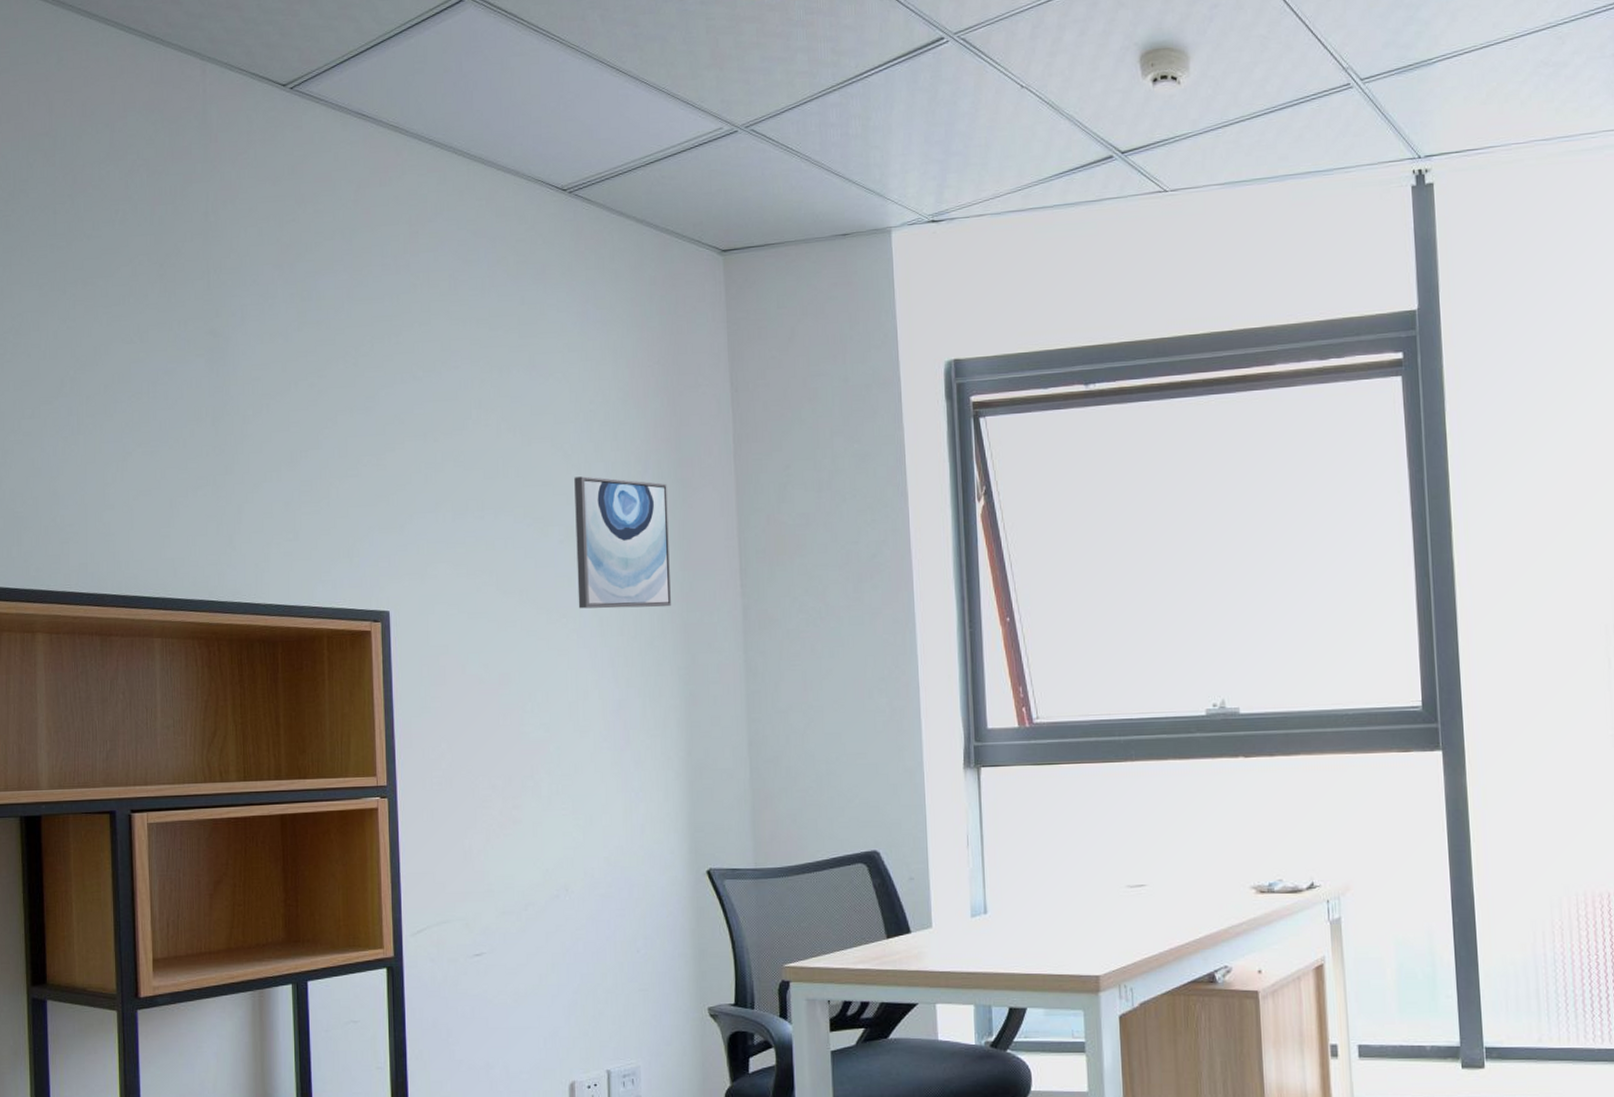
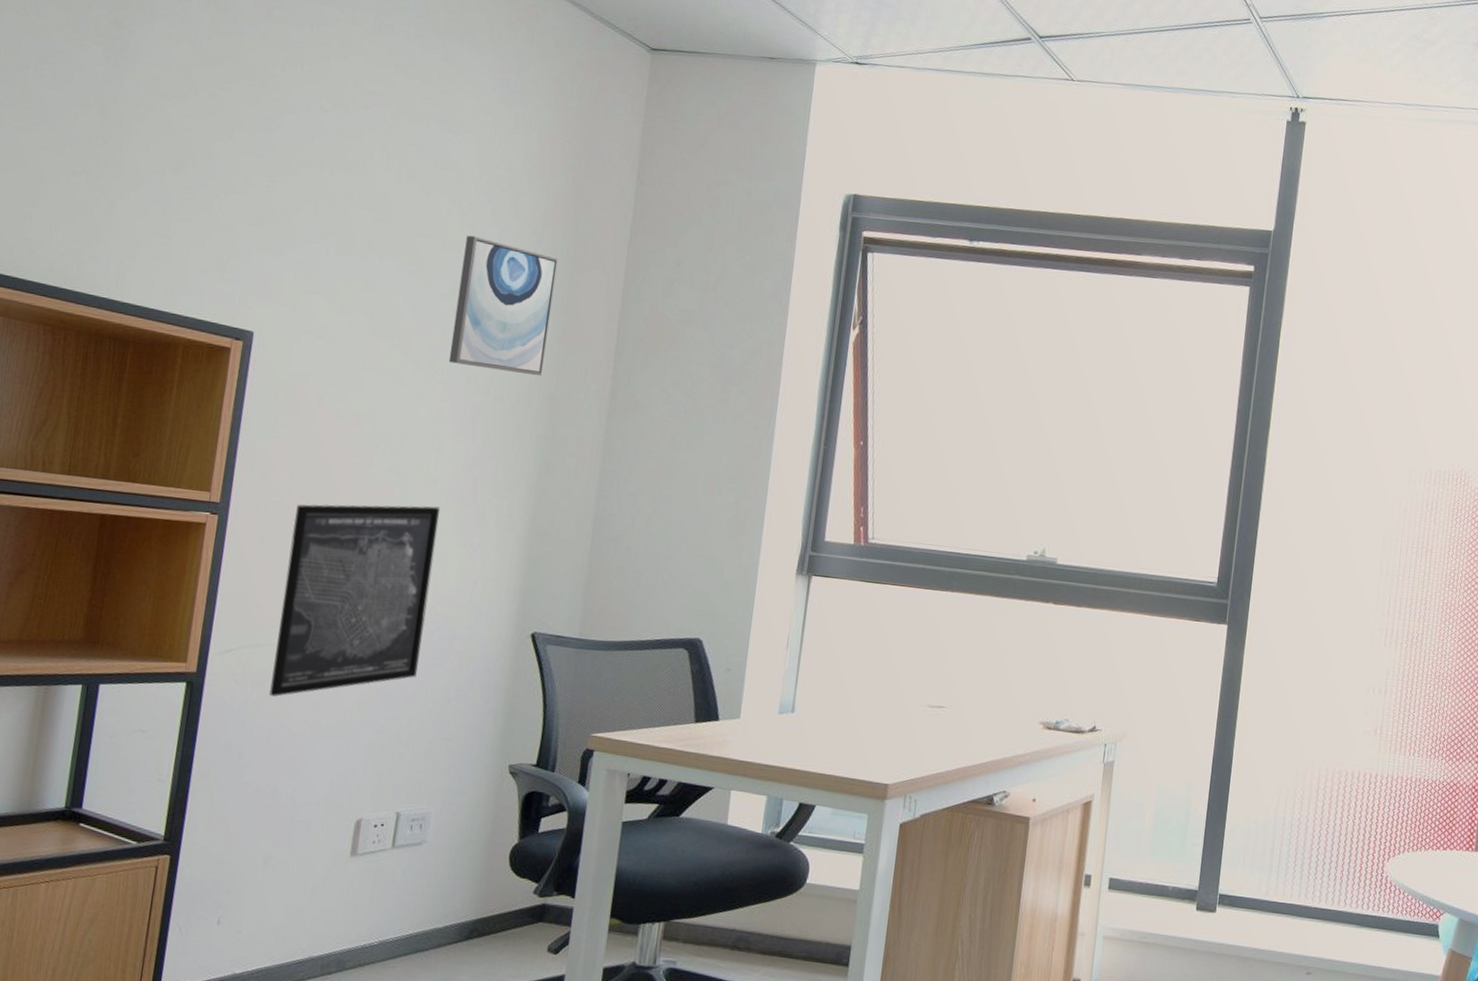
wall art: none [459,756,602,970] -> present [269,504,441,697]

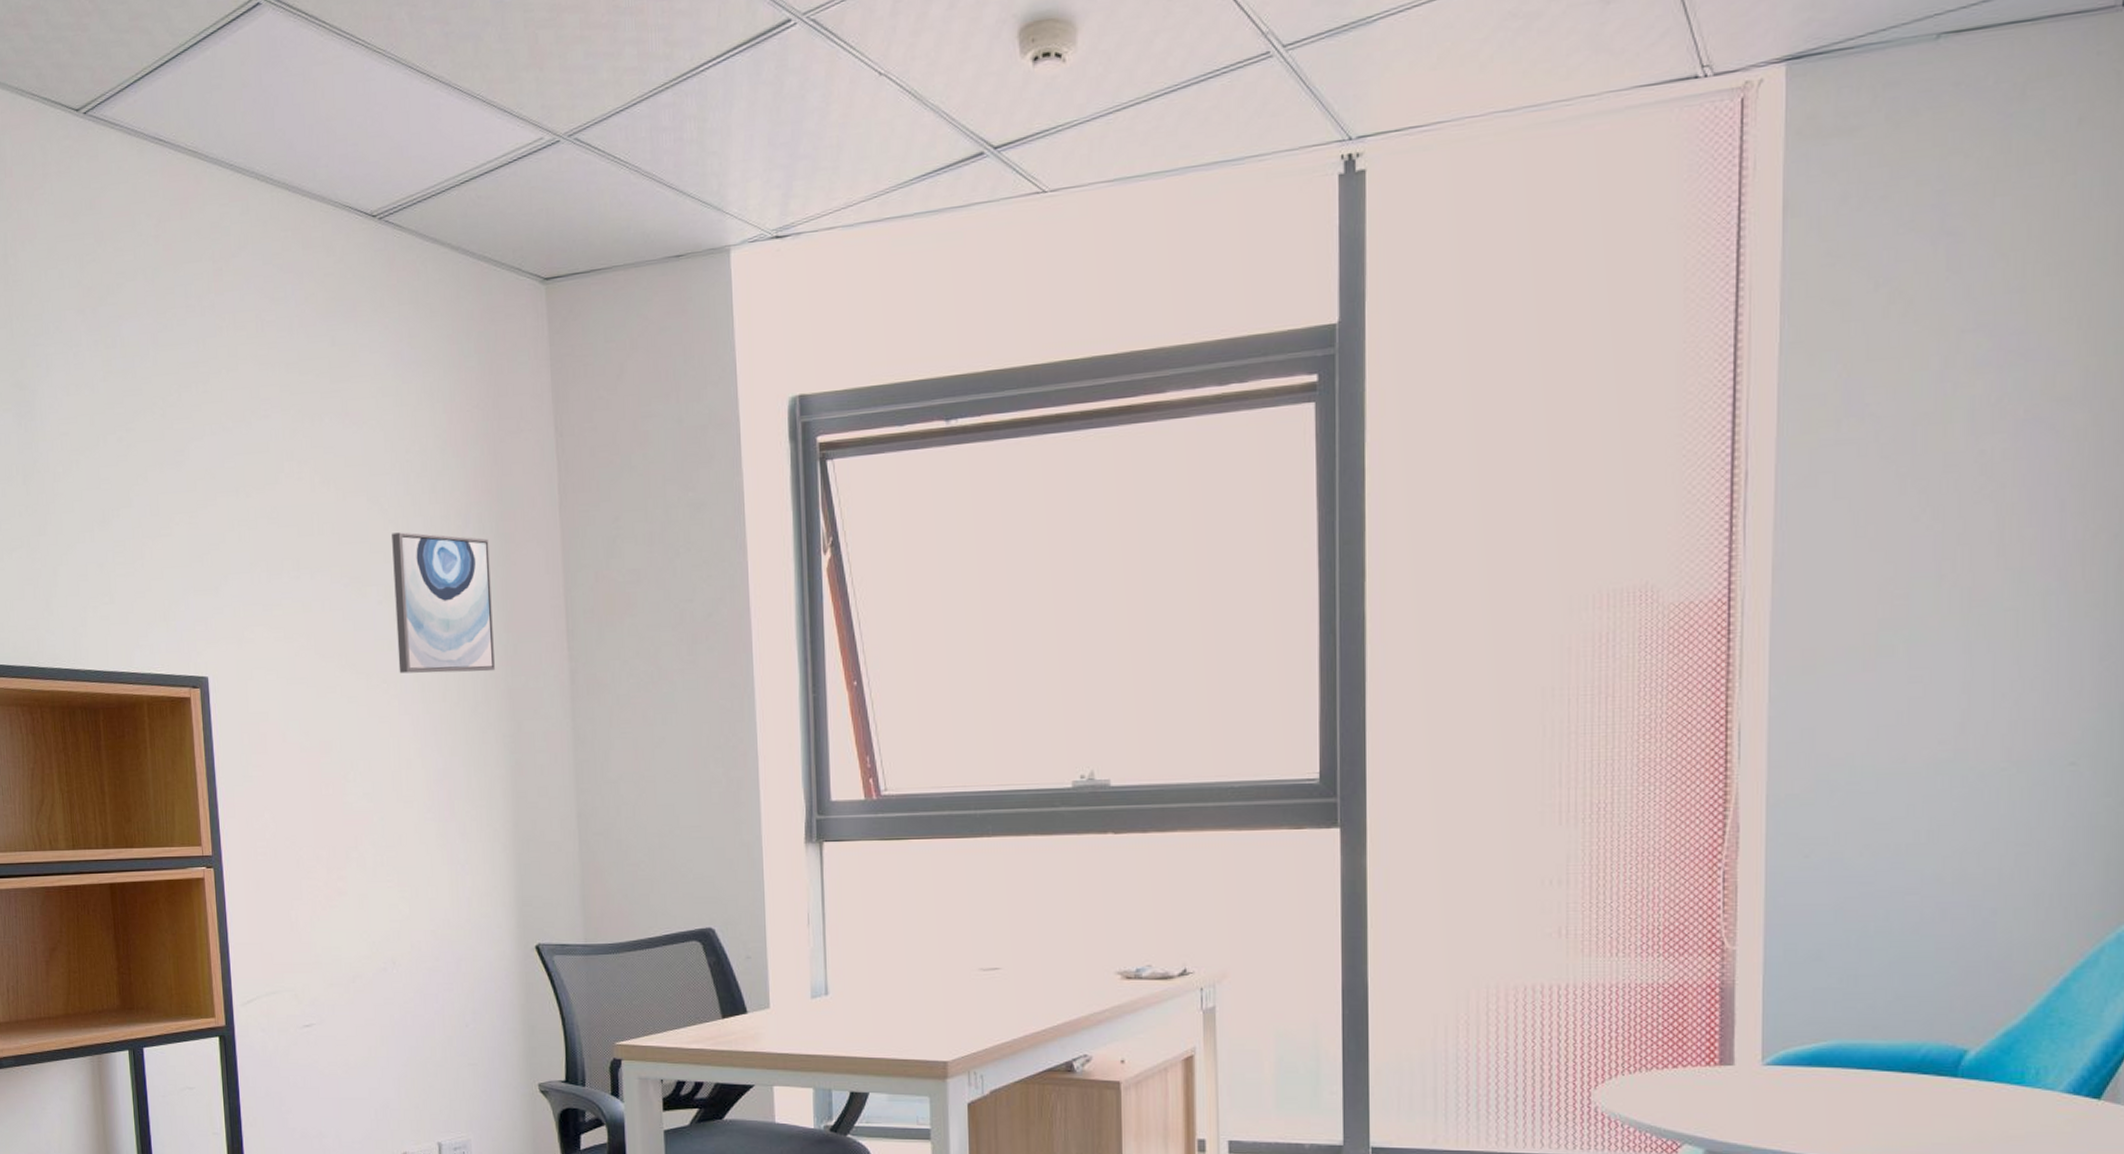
wall art: present [269,504,441,697] -> none [283,827,430,1041]

